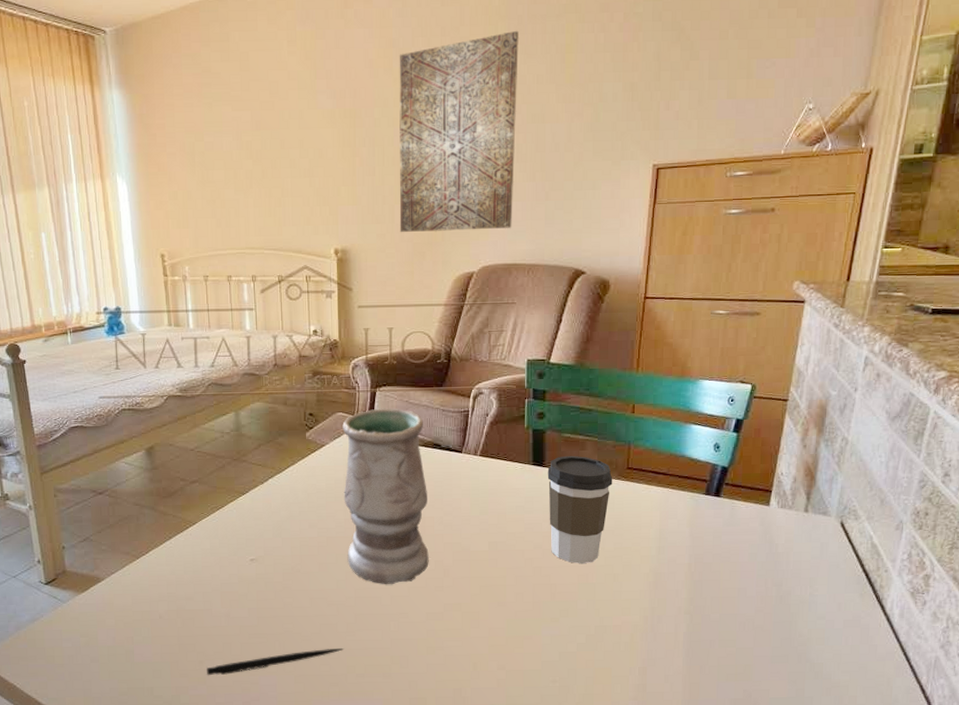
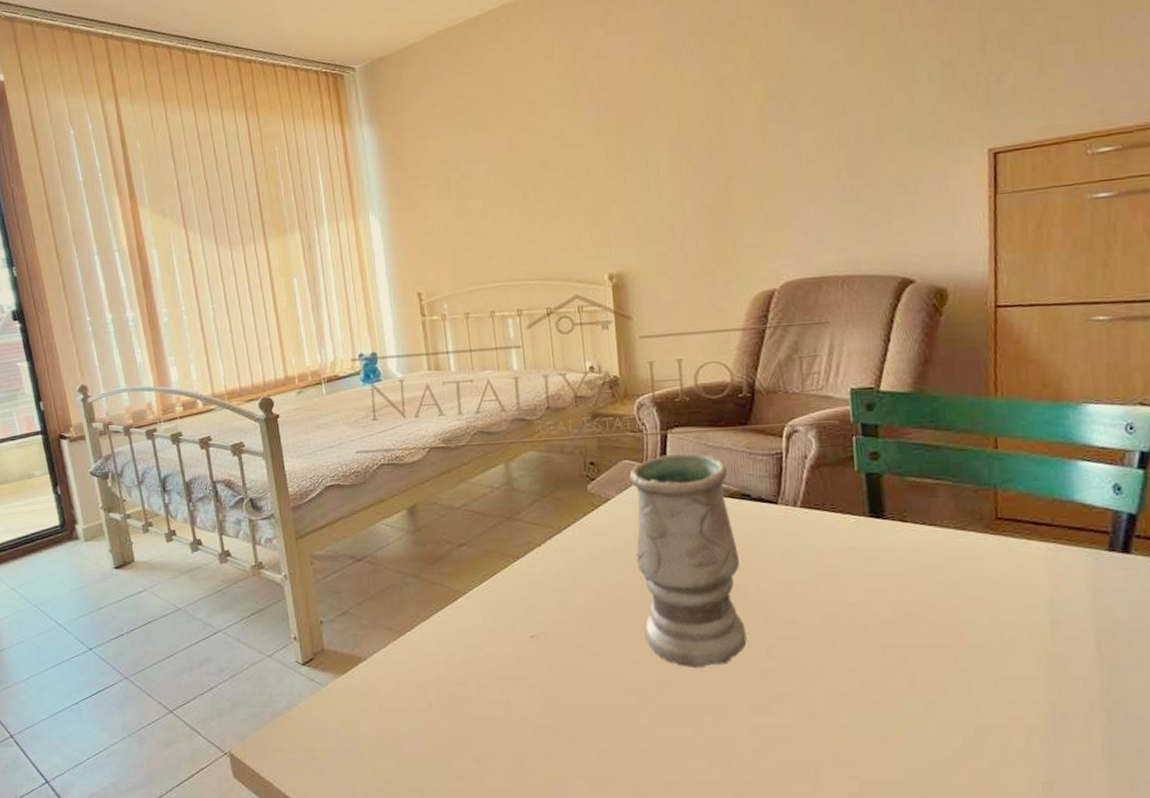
pen: present [207,648,344,676] -> none [485,748,648,778]
wall art: present [399,30,519,232] -> none [669,16,817,250]
coffee cup: present [547,455,613,564] -> none [889,504,978,643]

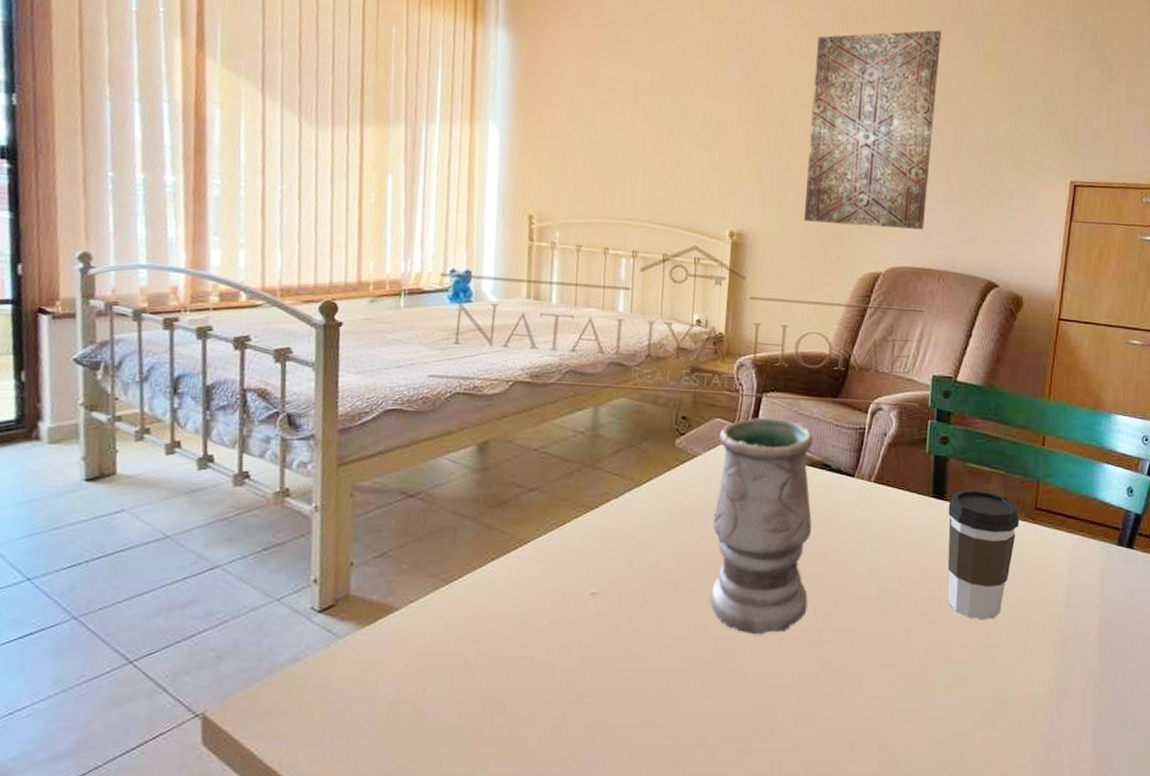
wall art: none [669,16,817,250] -> present [803,30,941,230]
coffee cup: none [889,504,978,643] -> present [947,489,1019,621]

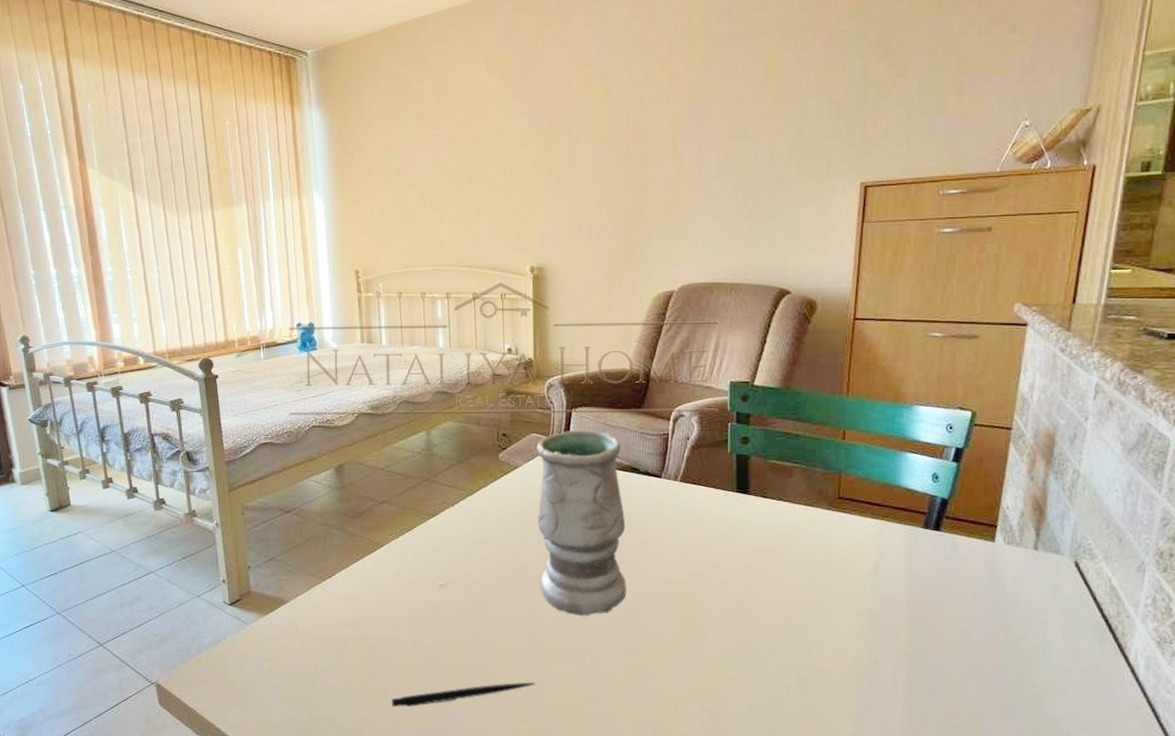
pen: none [516,715,696,747] -> present [392,683,536,708]
wall art: present [803,30,941,230] -> none [597,49,719,250]
coffee cup: present [947,489,1019,621] -> none [752,483,823,600]

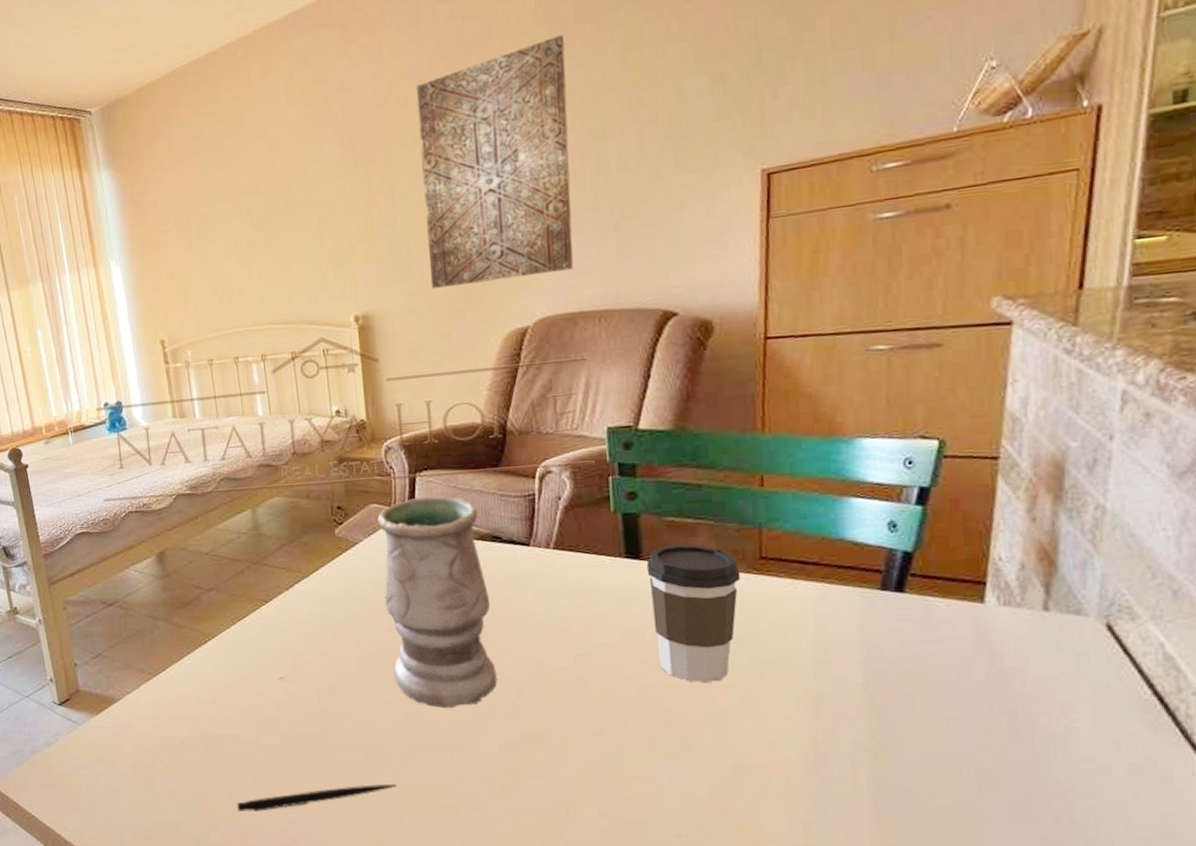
wall art: none [597,49,719,250] -> present [416,34,574,289]
coffee cup: none [752,483,823,600] -> present [646,544,741,684]

